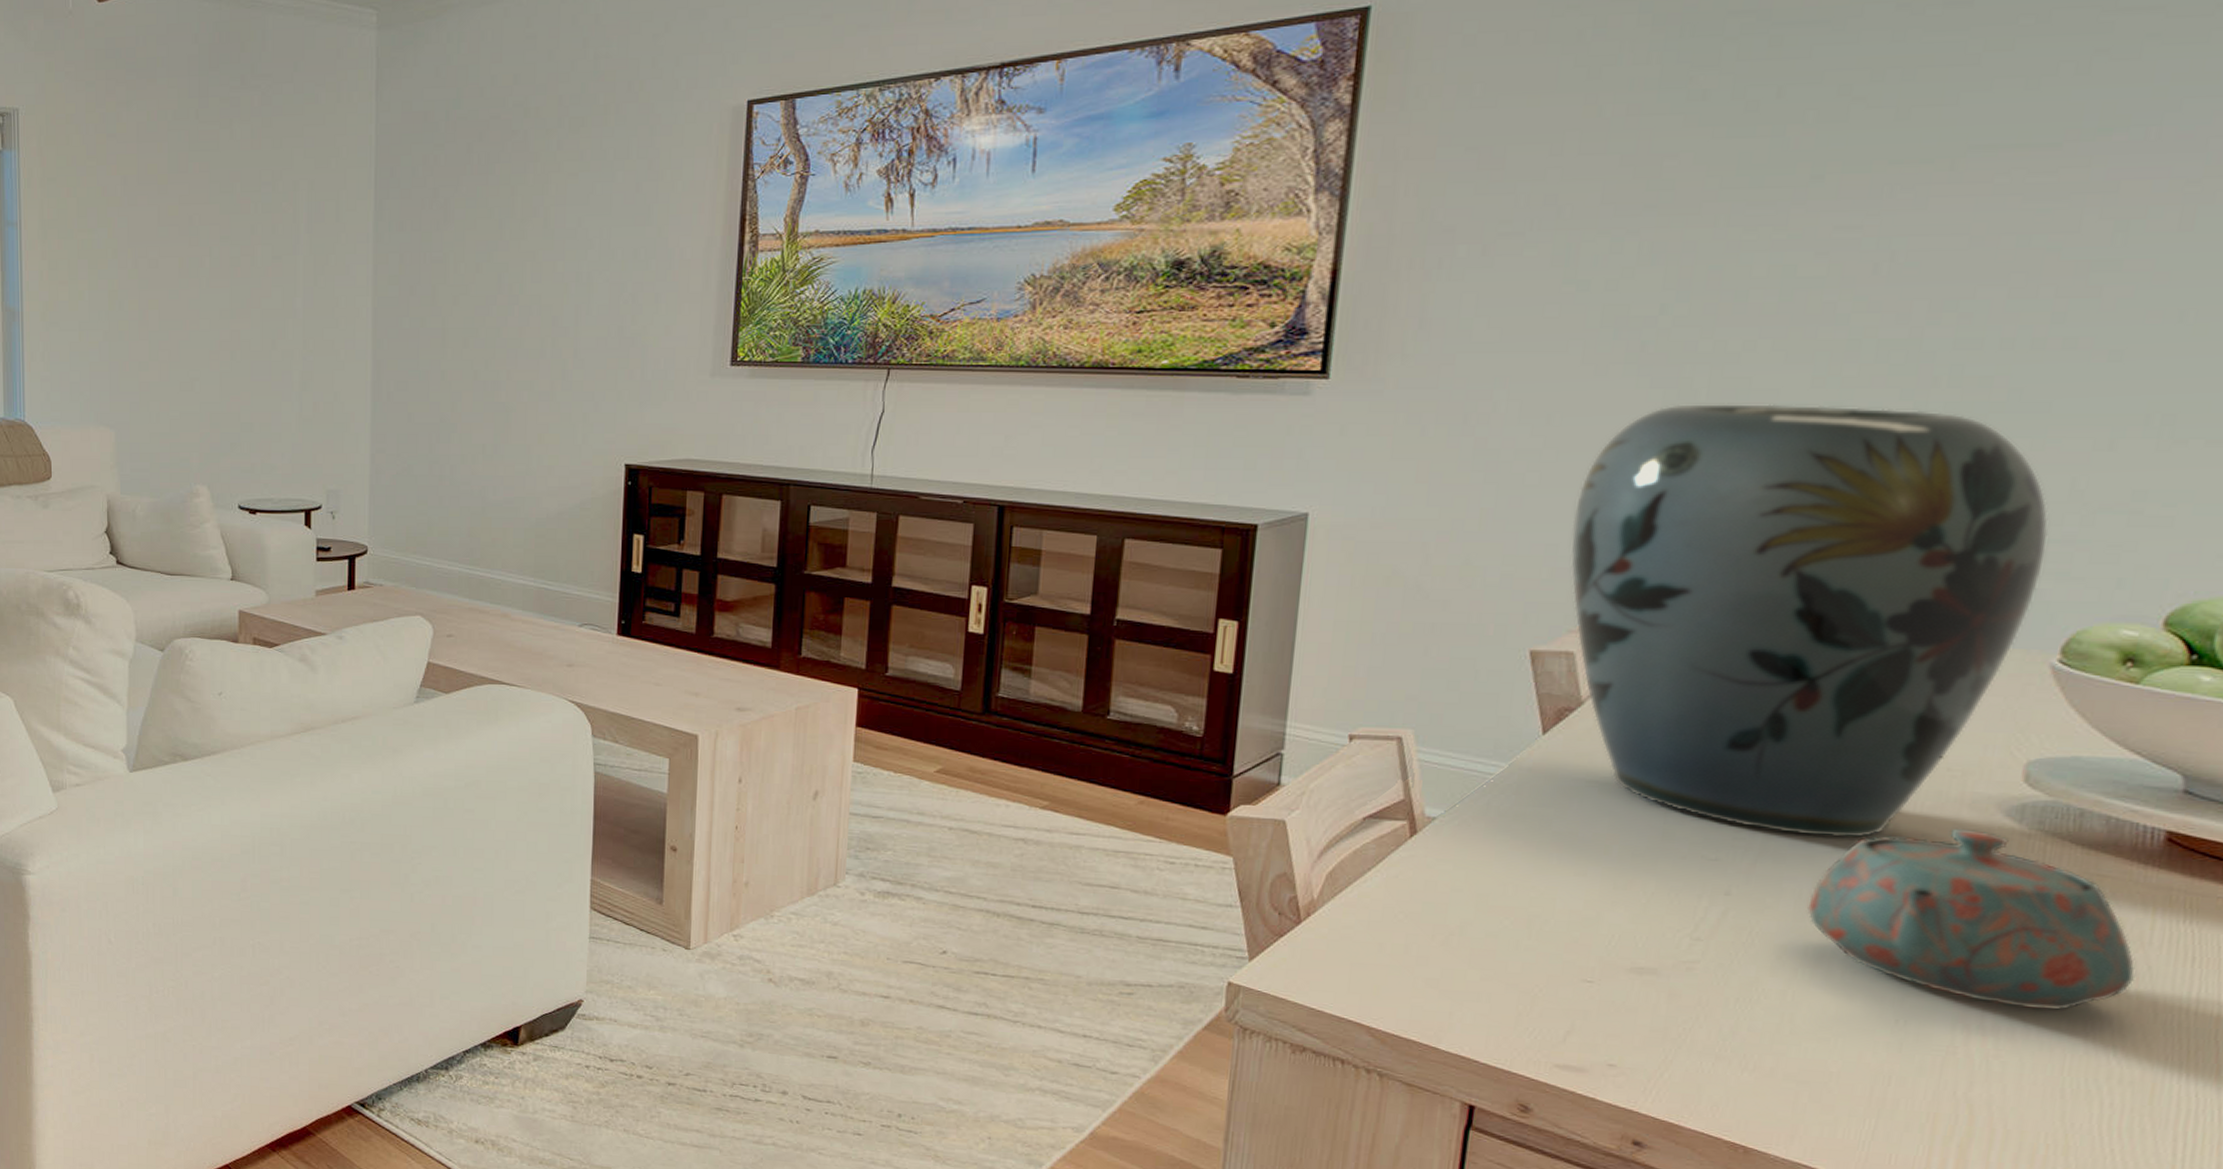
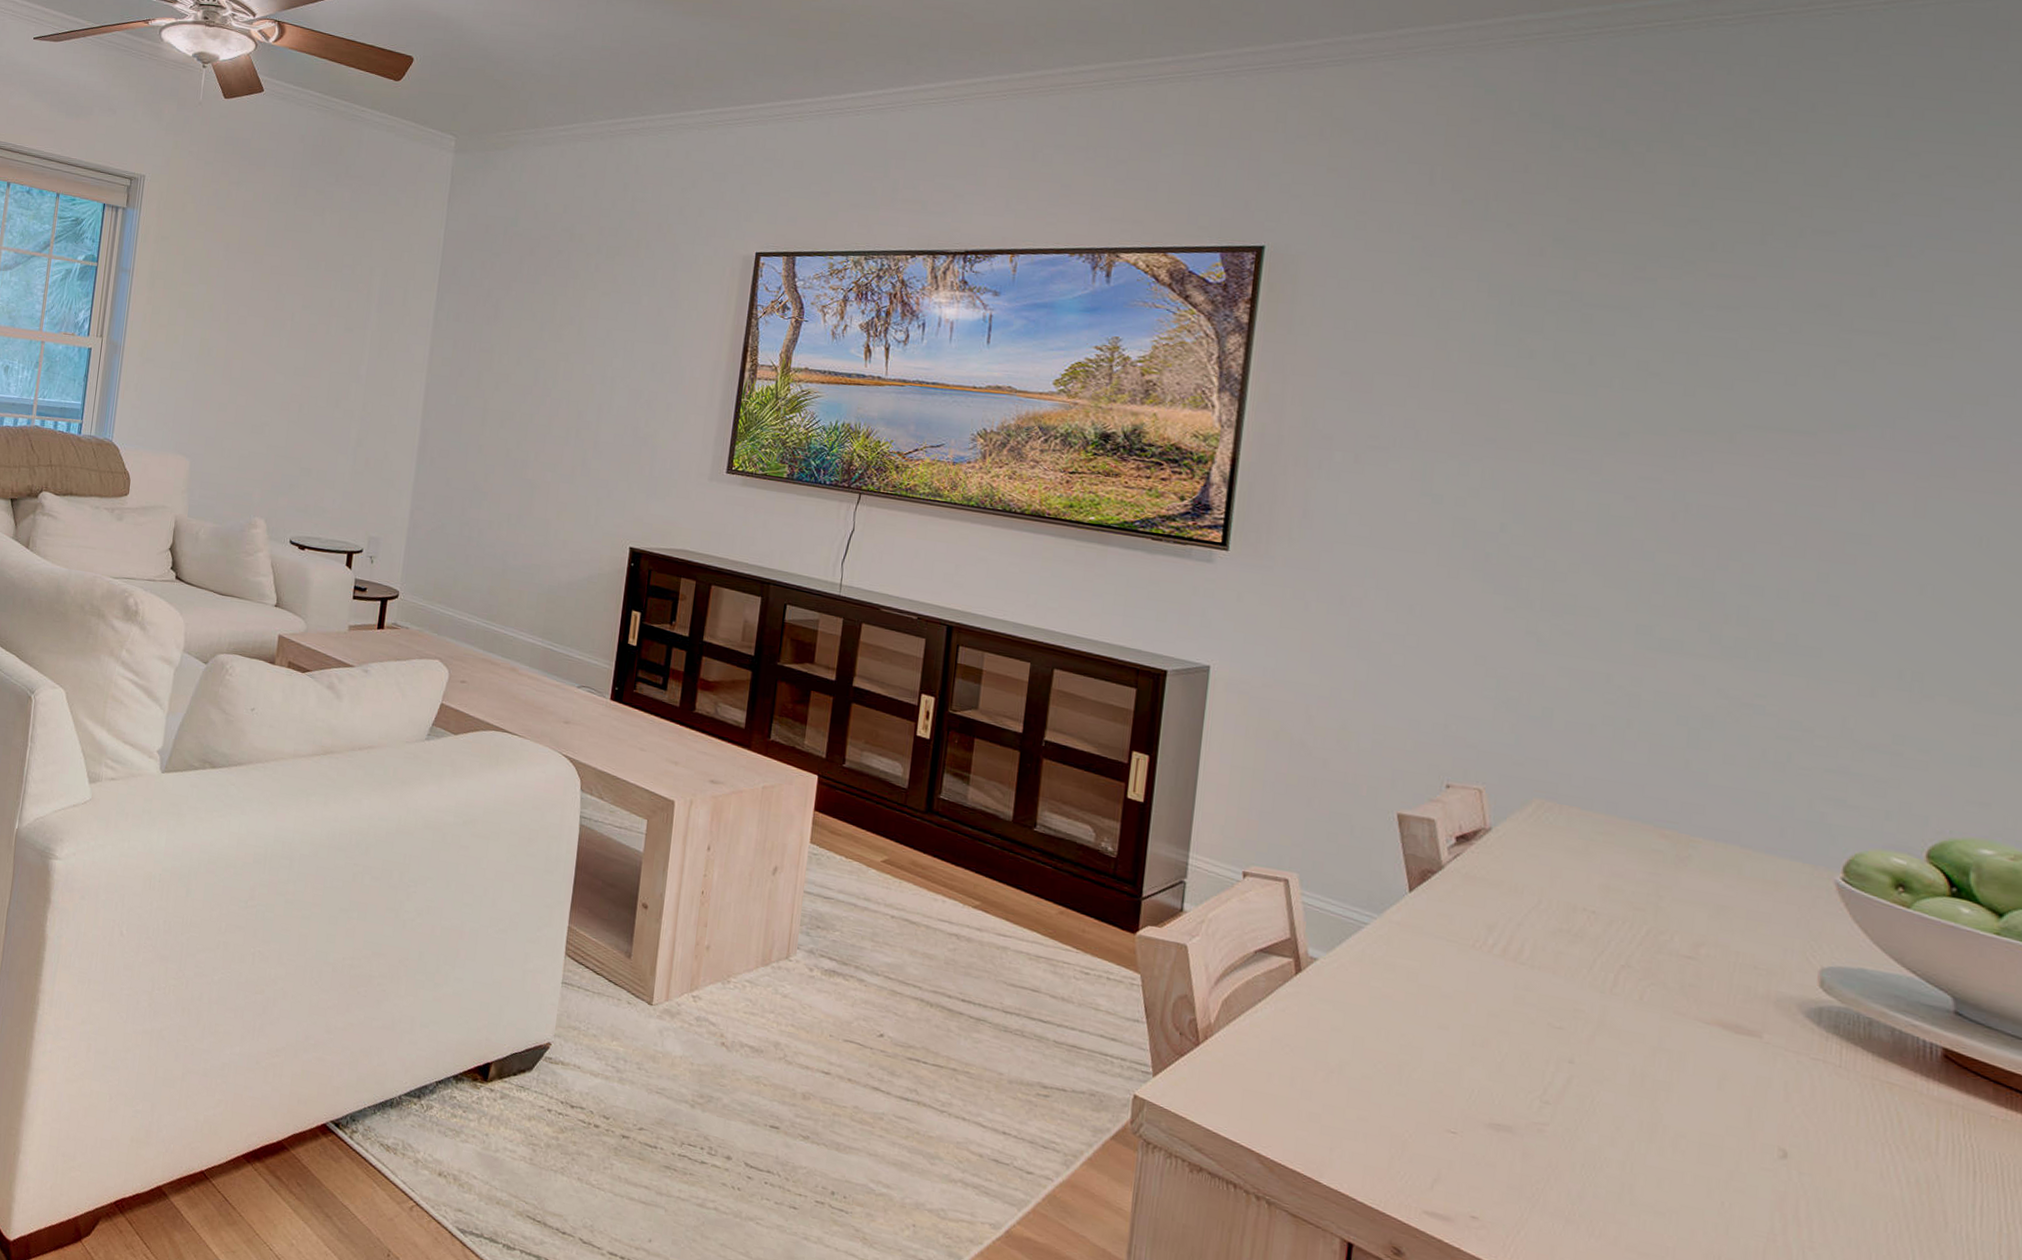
vase: present [1570,404,2049,838] -> none [1430,611,1826,1023]
teapot: present [1807,828,2136,1010] -> none [1640,1022,1927,1210]

